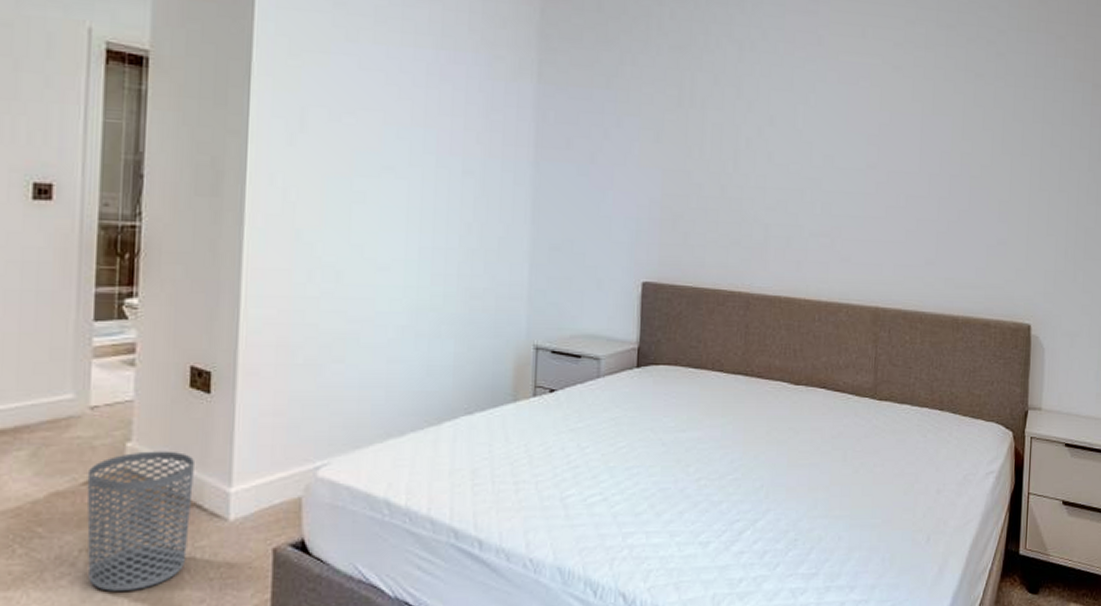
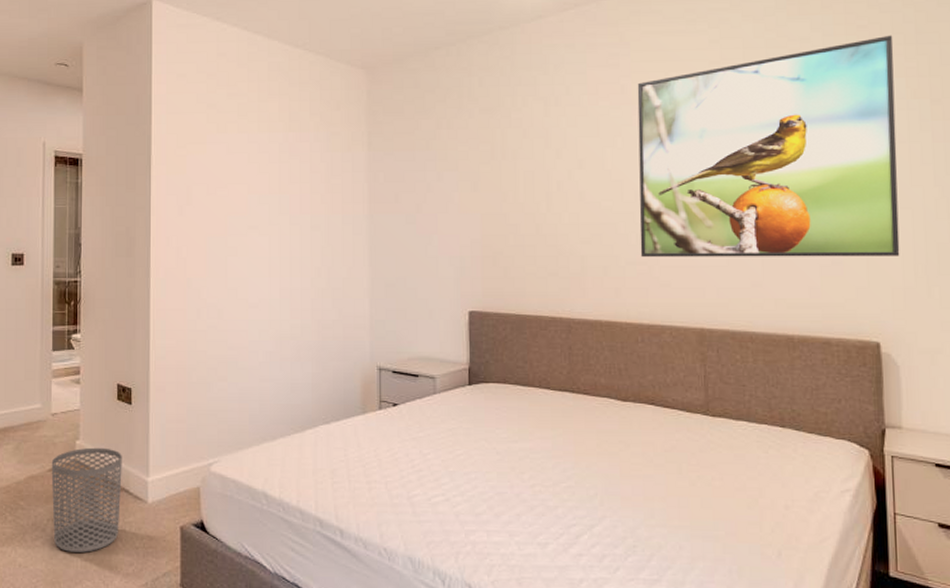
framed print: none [824,13,1068,239] -> present [637,35,900,258]

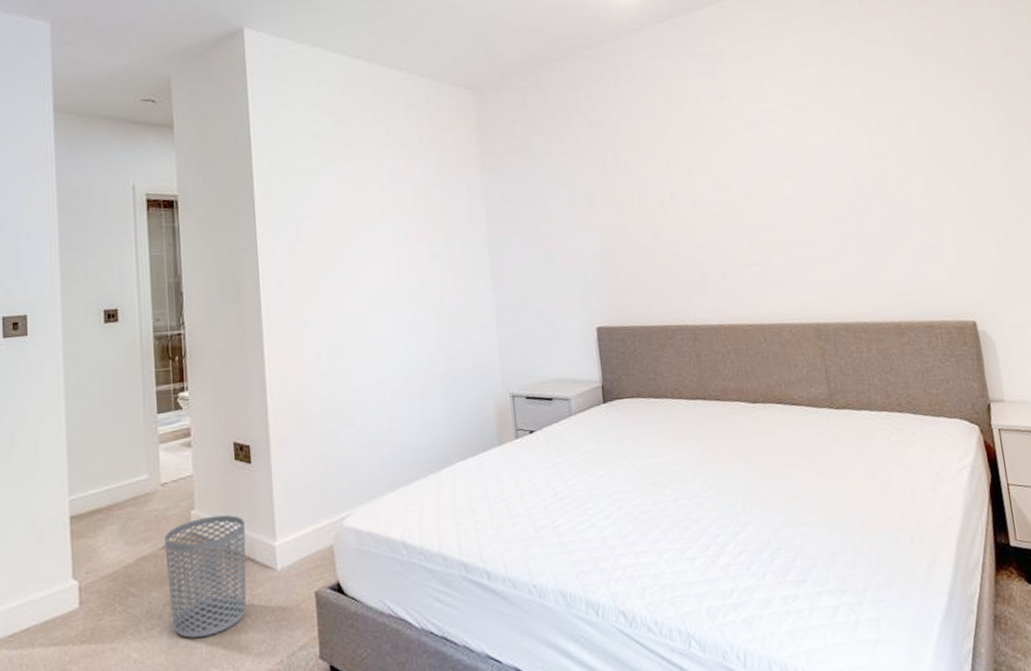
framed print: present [637,35,900,258] -> none [734,33,983,259]

